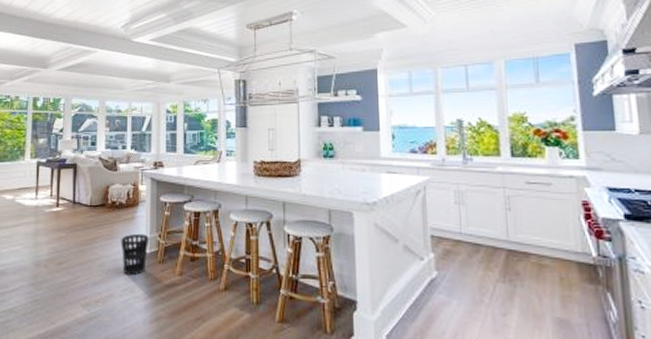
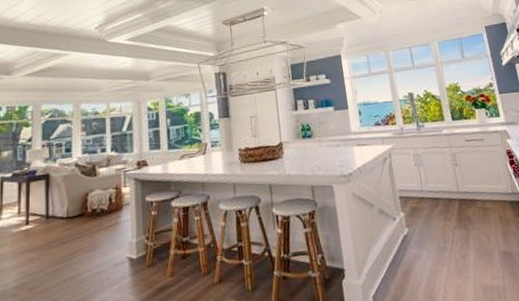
wastebasket: present [121,233,150,276] -> none [104,238,136,287]

